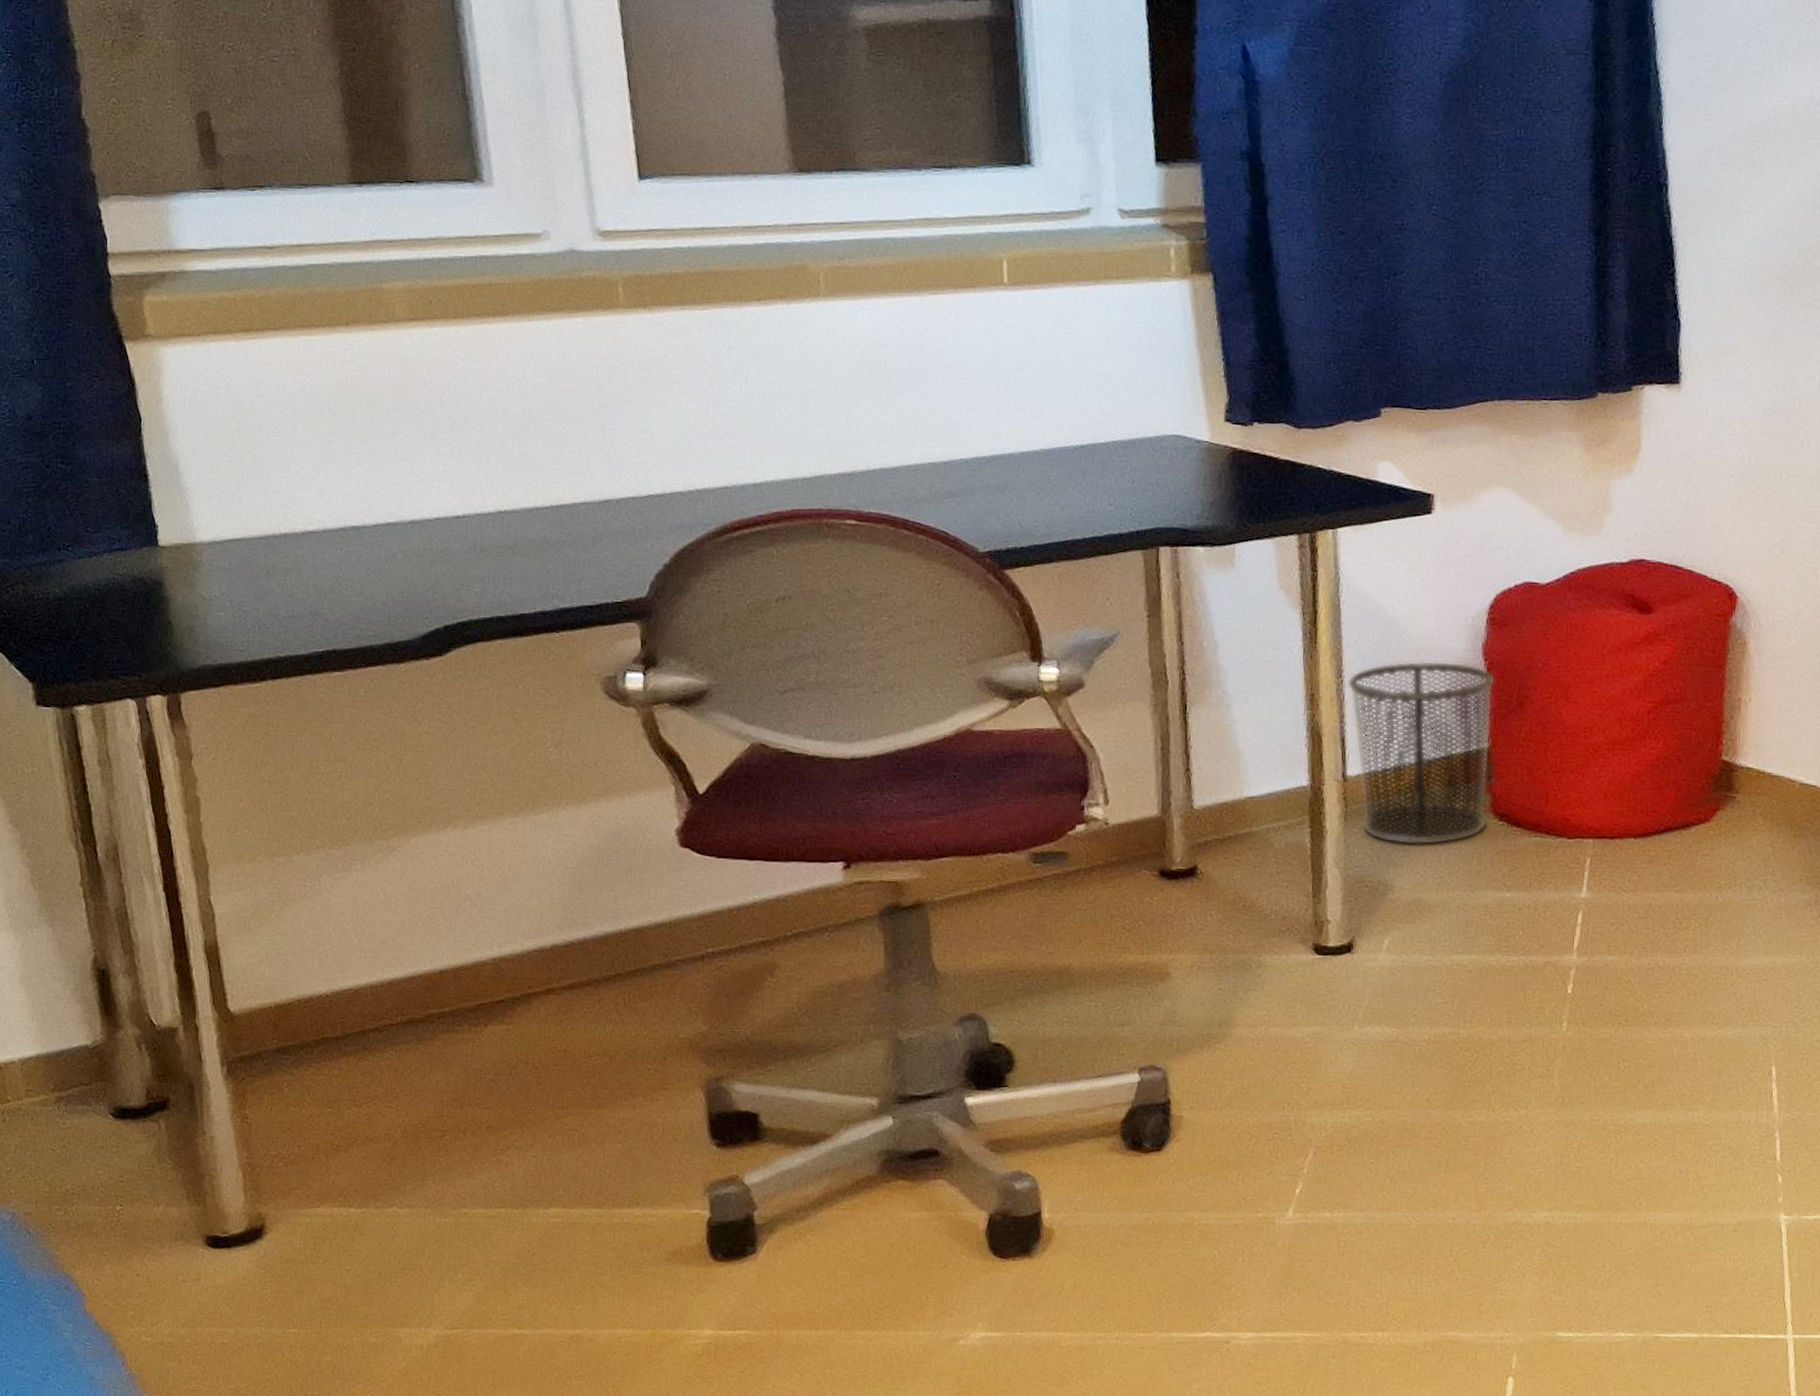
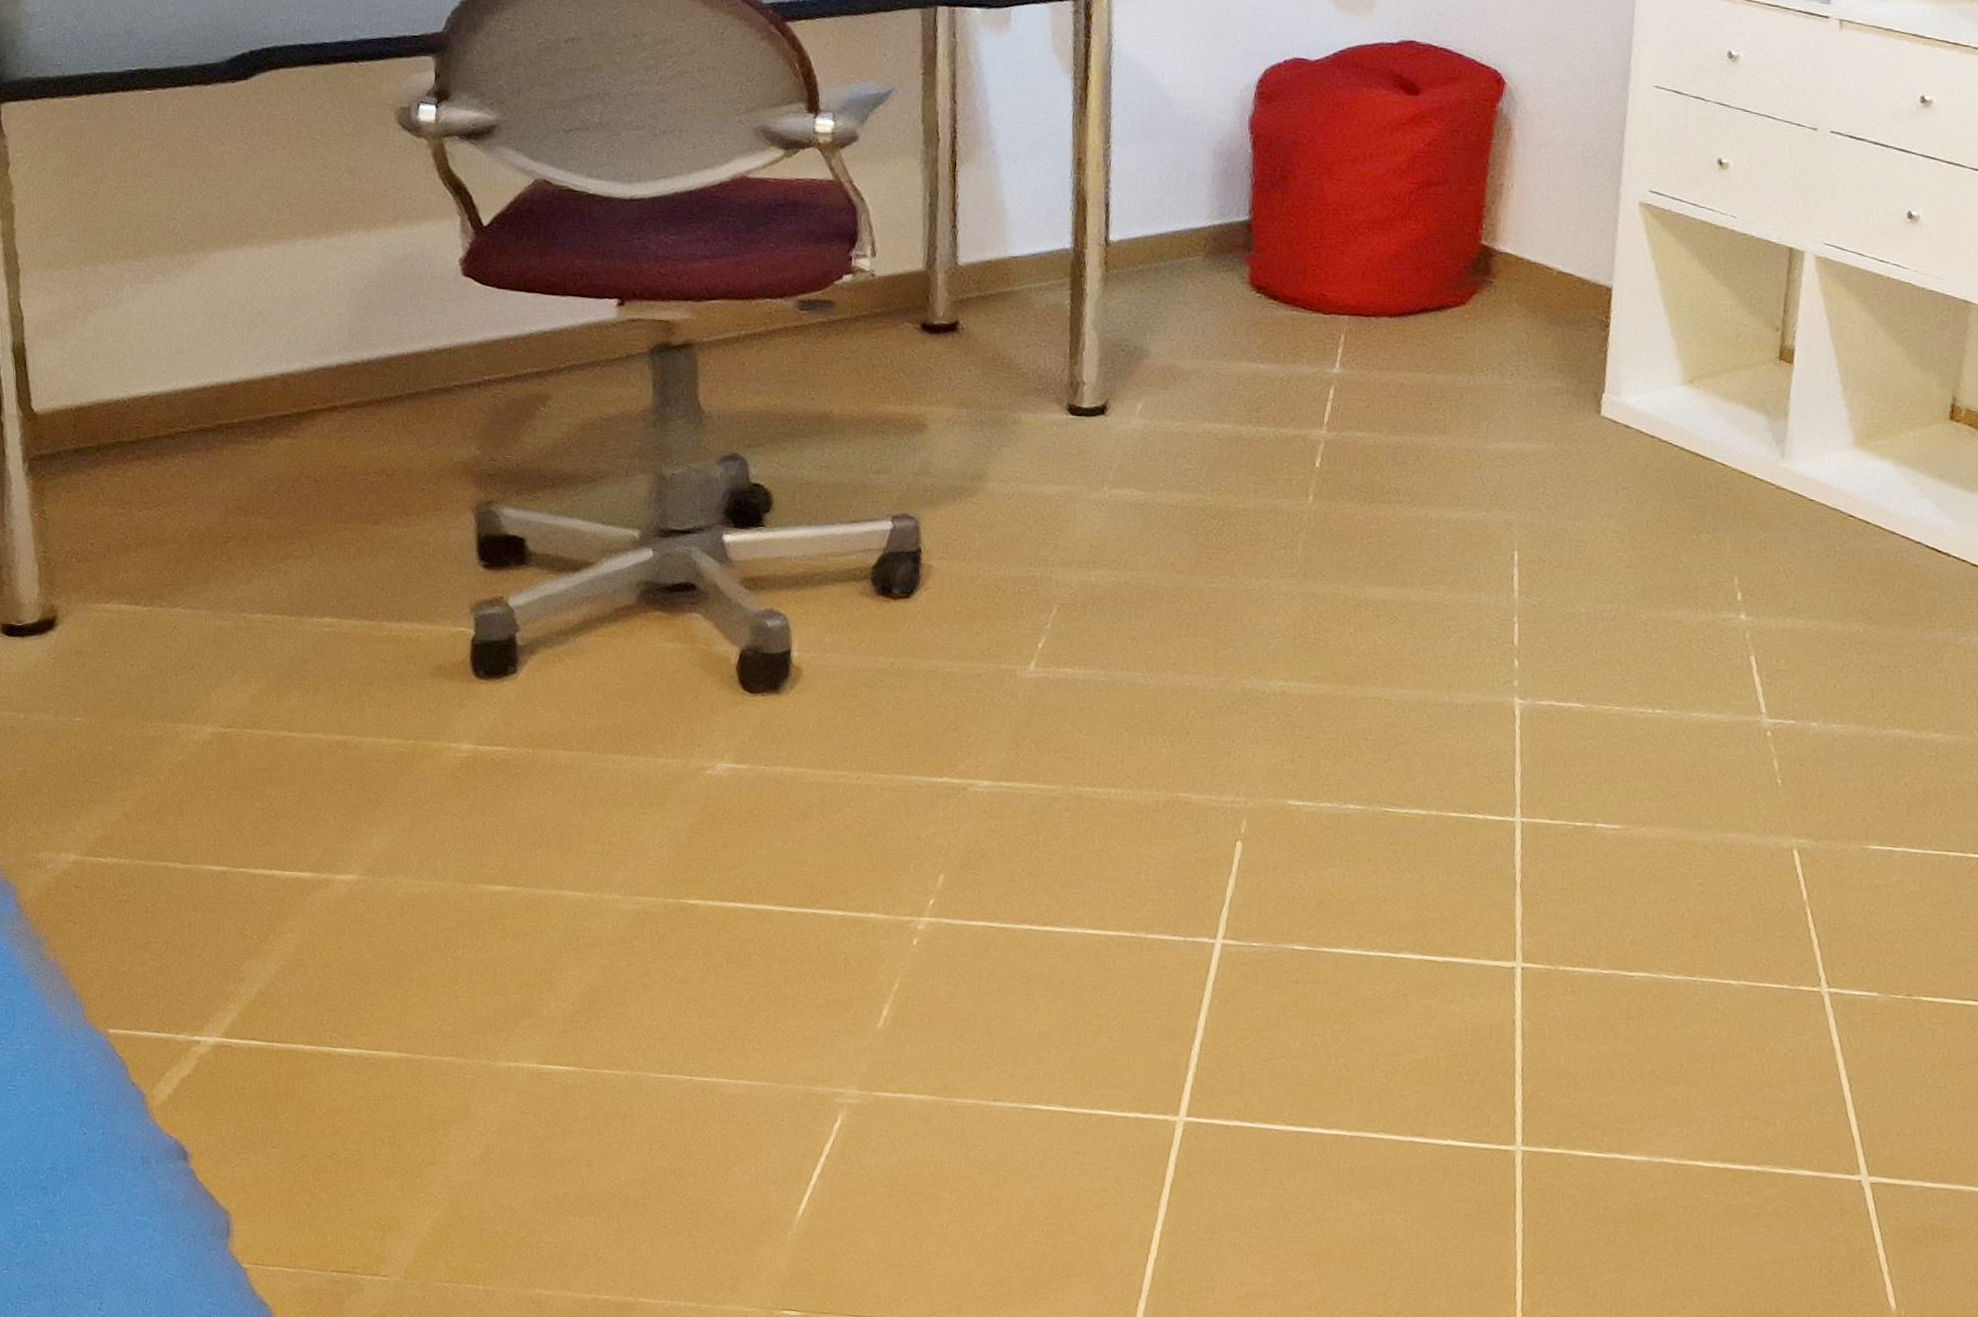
waste bin: present [1347,660,1495,846] -> none [1114,130,1260,314]

